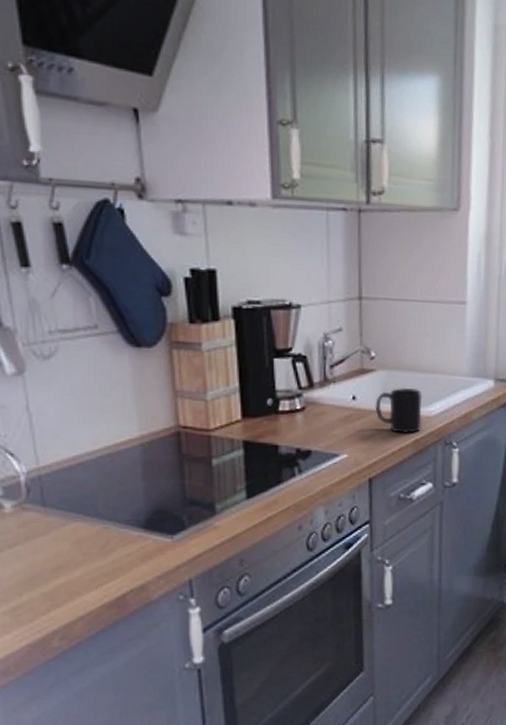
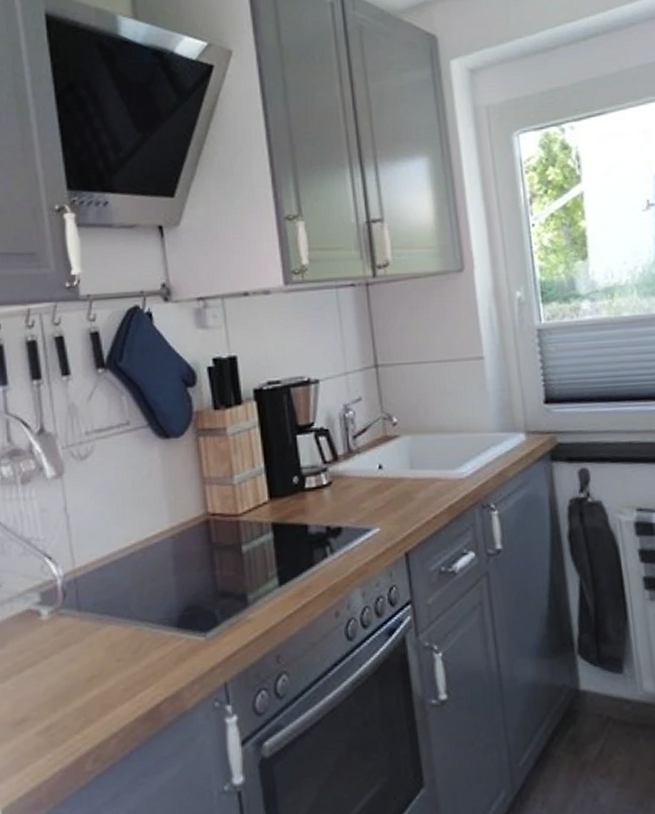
mug: present [375,387,423,434] -> none [403,450,454,501]

